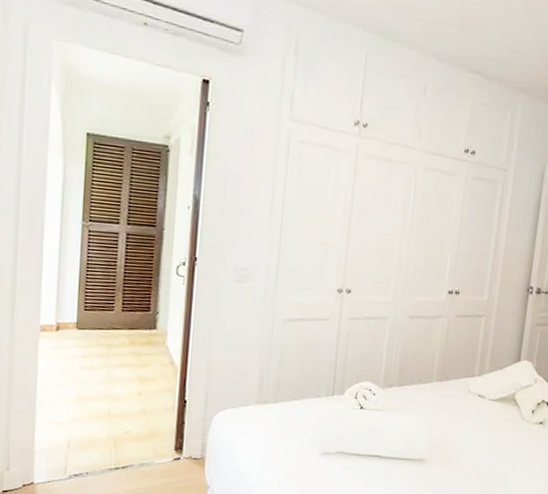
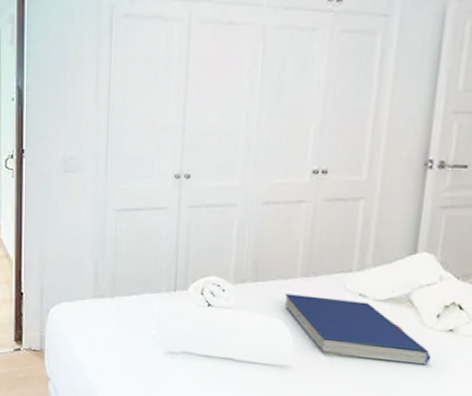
book: none [423,396,528,452] -> present [285,293,432,366]

